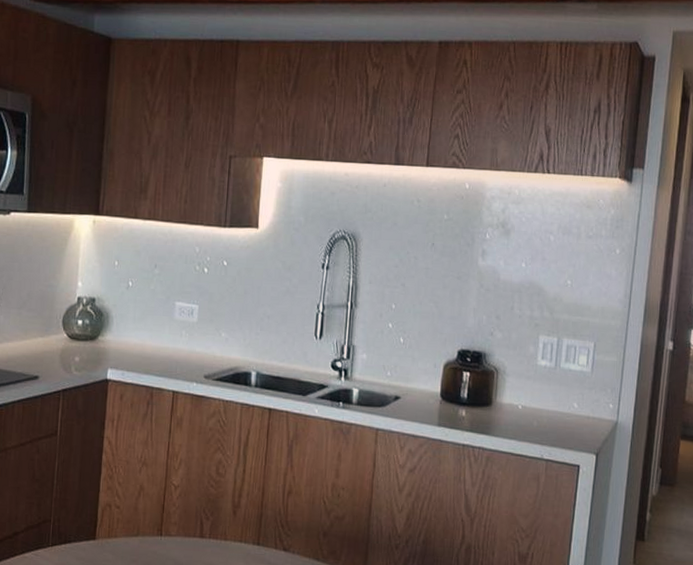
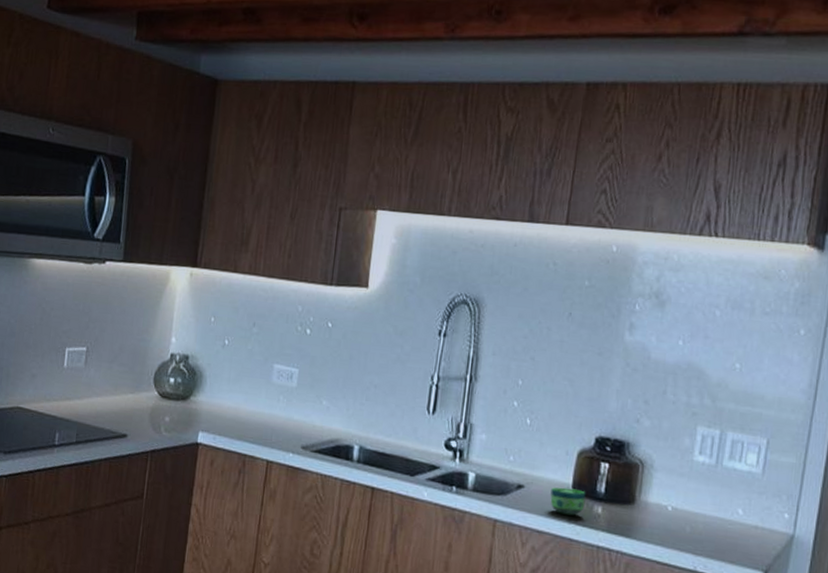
cup: none [422,396,452,420] -> present [550,487,586,516]

